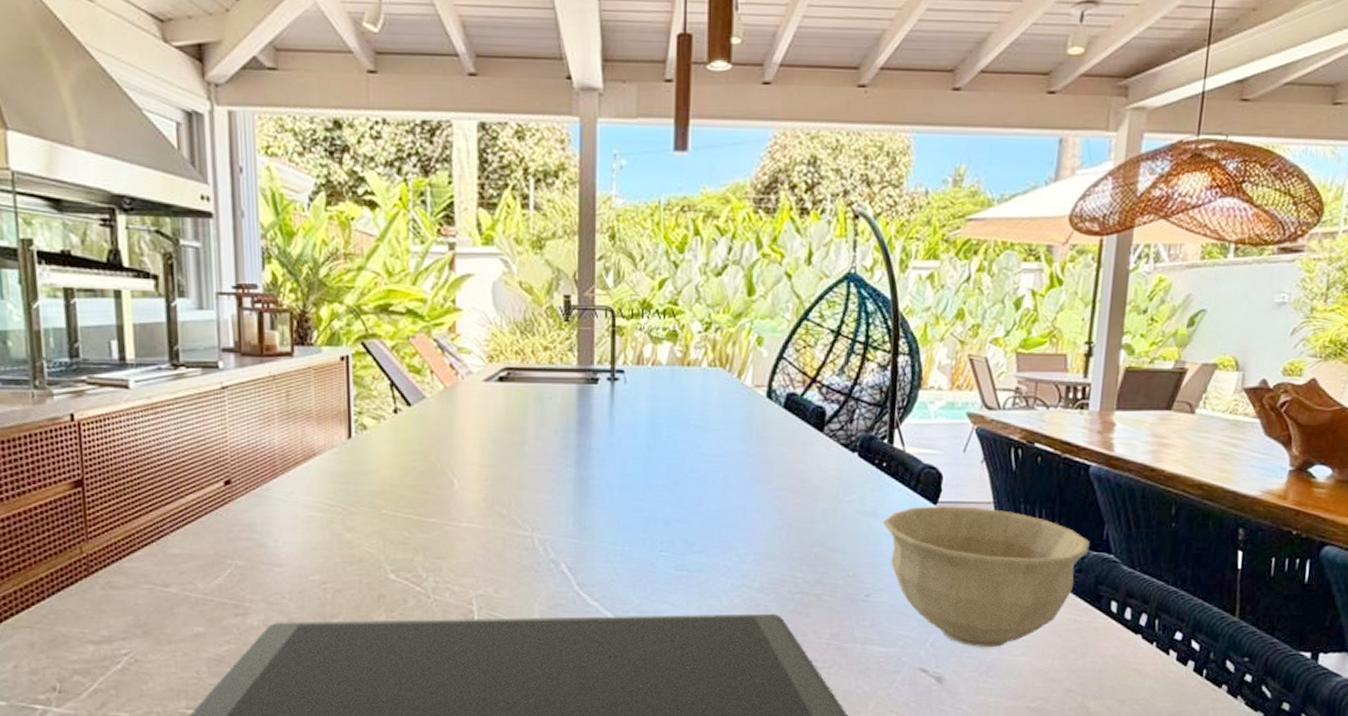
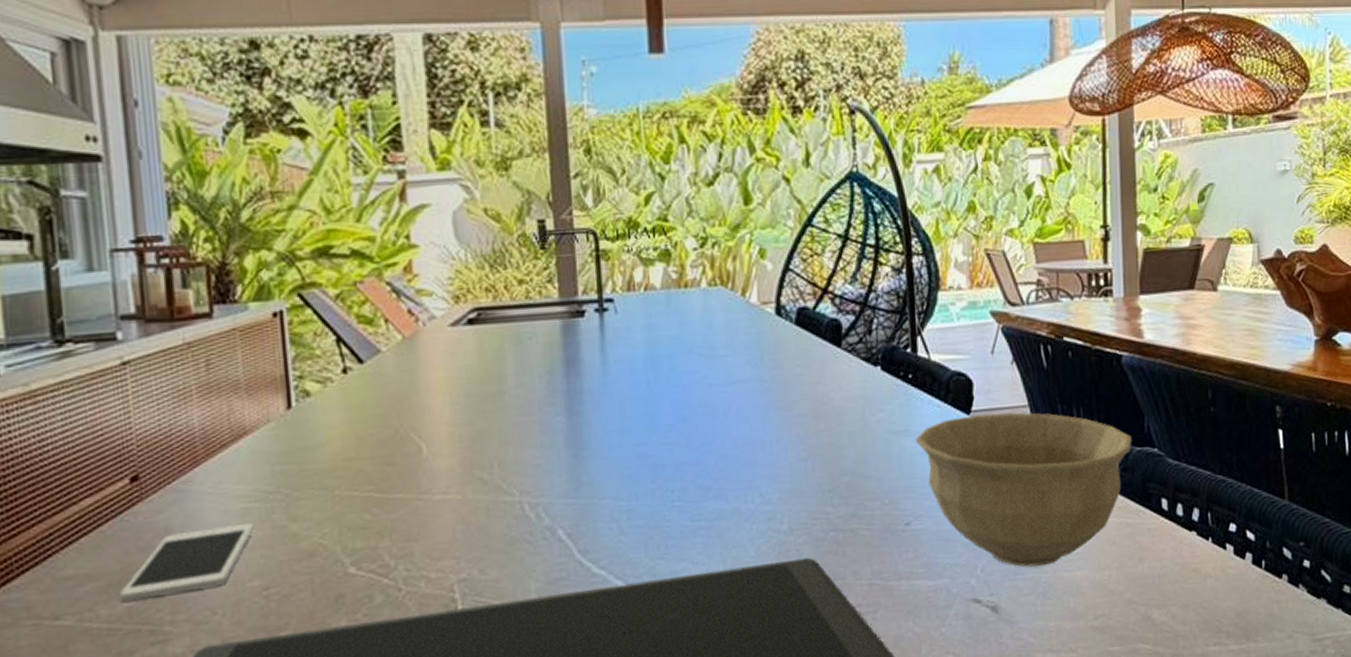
cell phone: none [212,529,317,579] -> present [118,523,253,602]

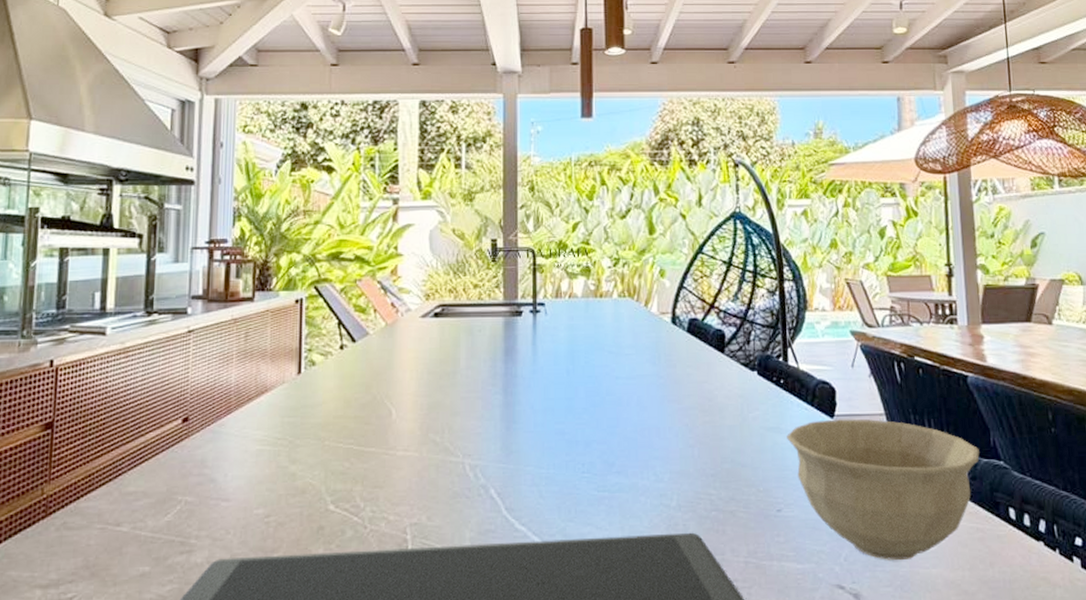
cell phone: present [118,523,253,602] -> none [162,462,264,516]

